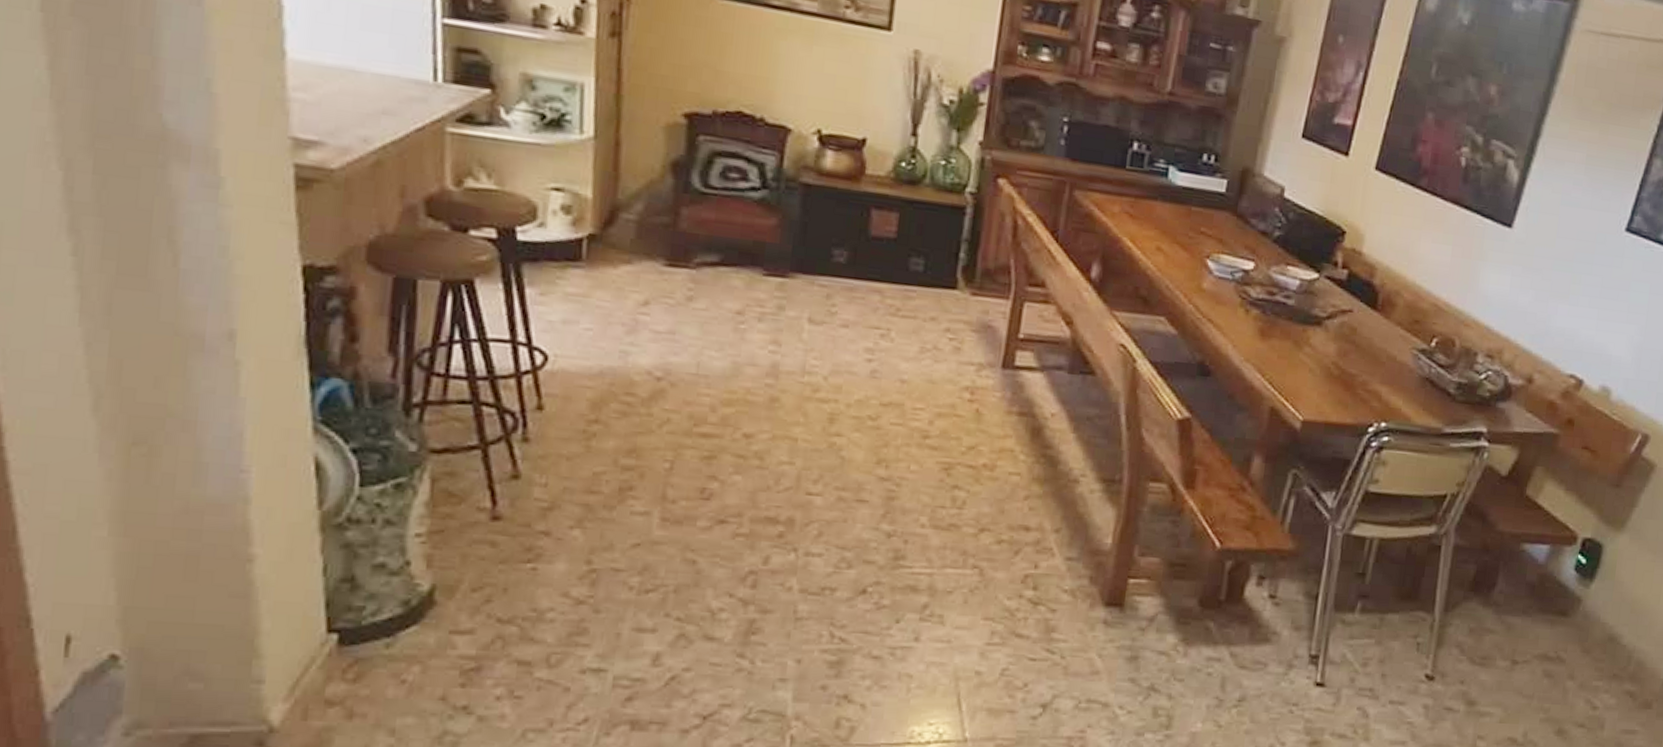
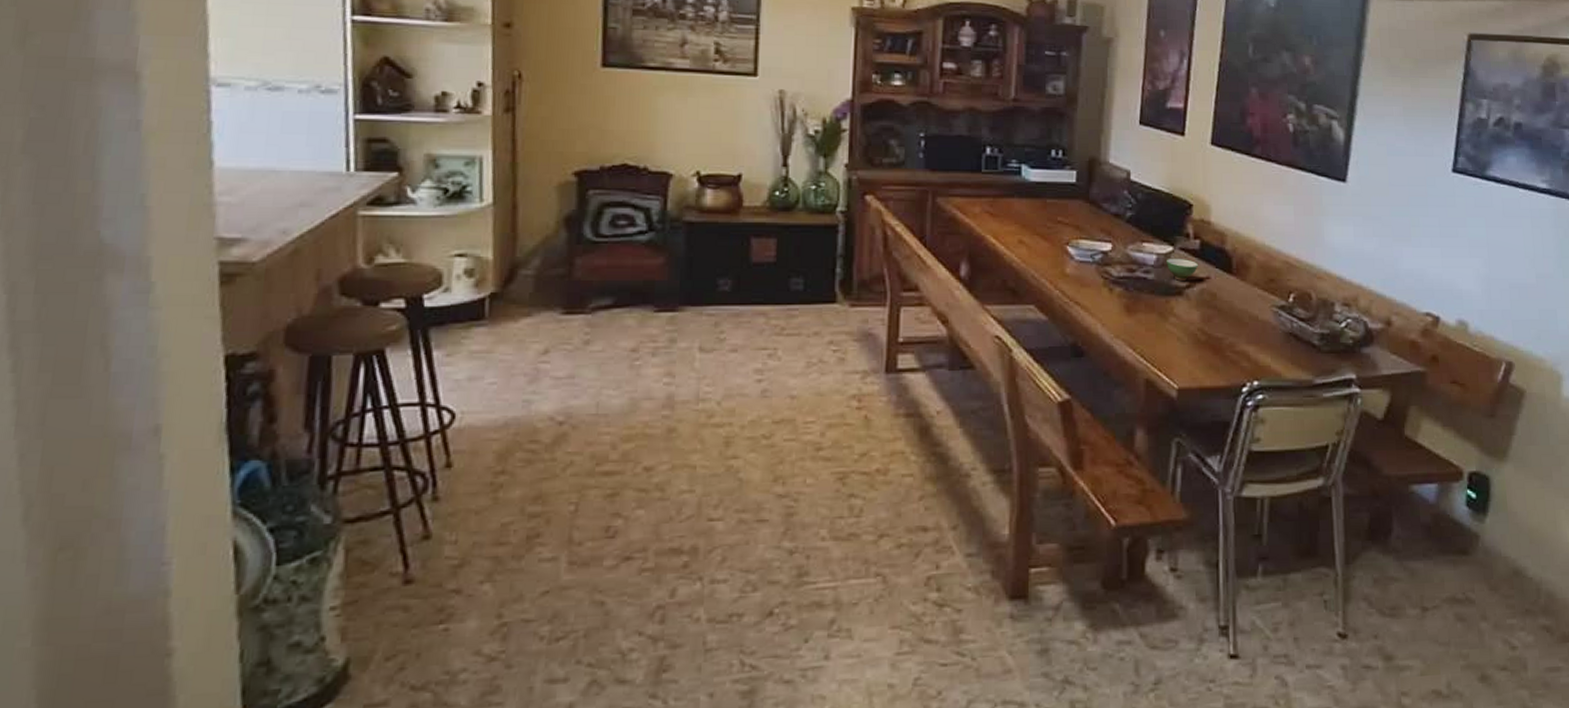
bowl: none [1308,285,1343,311] -> present [1165,258,1199,281]

